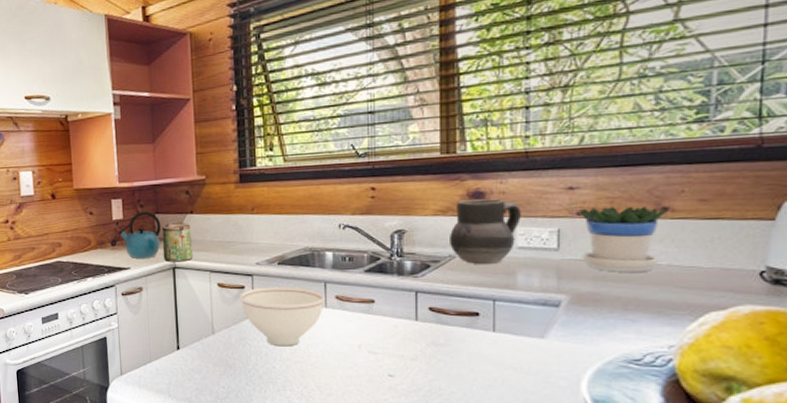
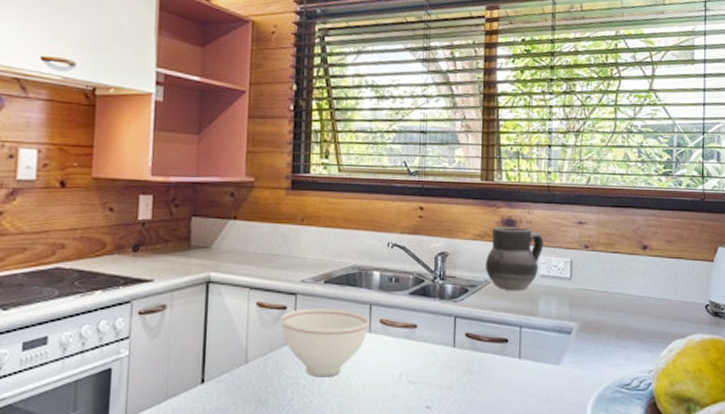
kettle: present [118,210,162,258] -> none [143,211,198,269]
canister: present [161,221,194,262] -> none [196,227,233,276]
flowerpot: present [579,206,667,273] -> none [587,242,646,304]

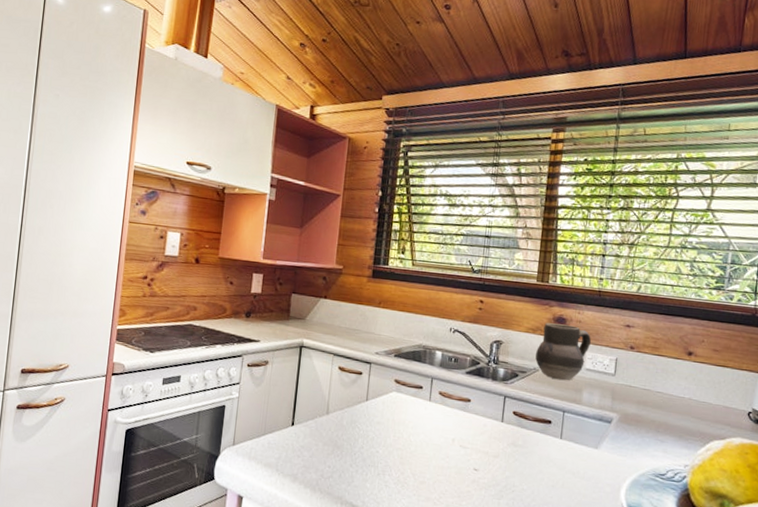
bowl: present [279,308,370,377] -> none [356,375,430,434]

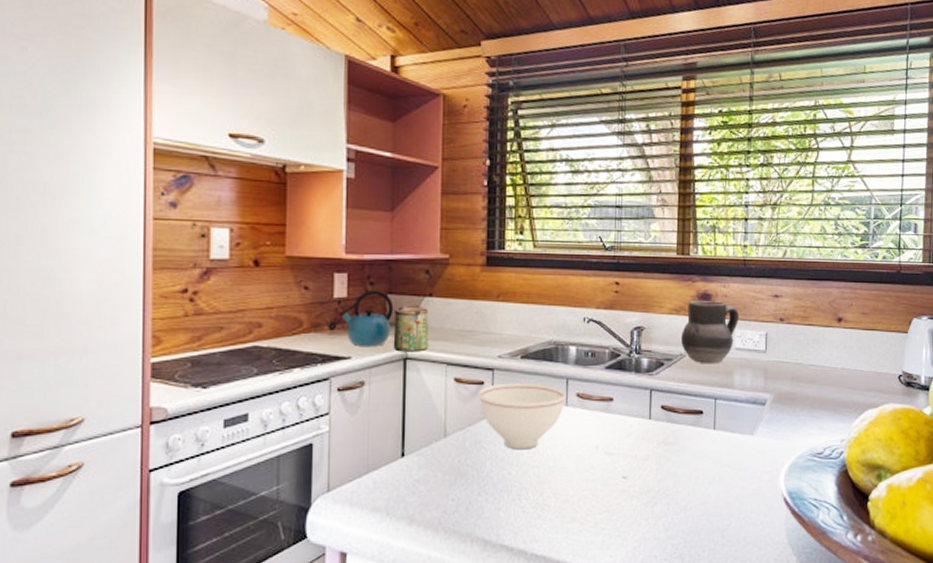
kettle: none [254,288,296,334] -> present [339,289,394,346]
canister: none [292,303,323,343] -> present [393,305,429,352]
bowl: none [356,375,430,434] -> present [477,383,566,450]

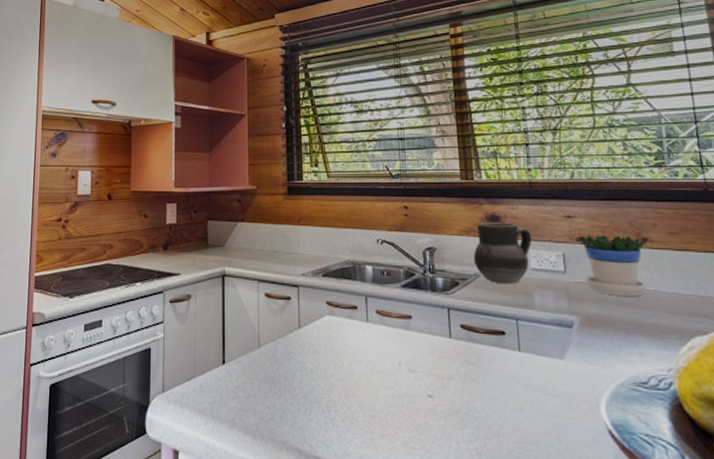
kettle: present [339,289,394,346] -> none [170,216,213,264]
canister: present [393,305,429,352] -> none [213,229,243,270]
bowl: present [477,383,566,450] -> none [285,299,366,363]
flowerpot: none [782,315,841,375] -> present [578,235,648,298]

